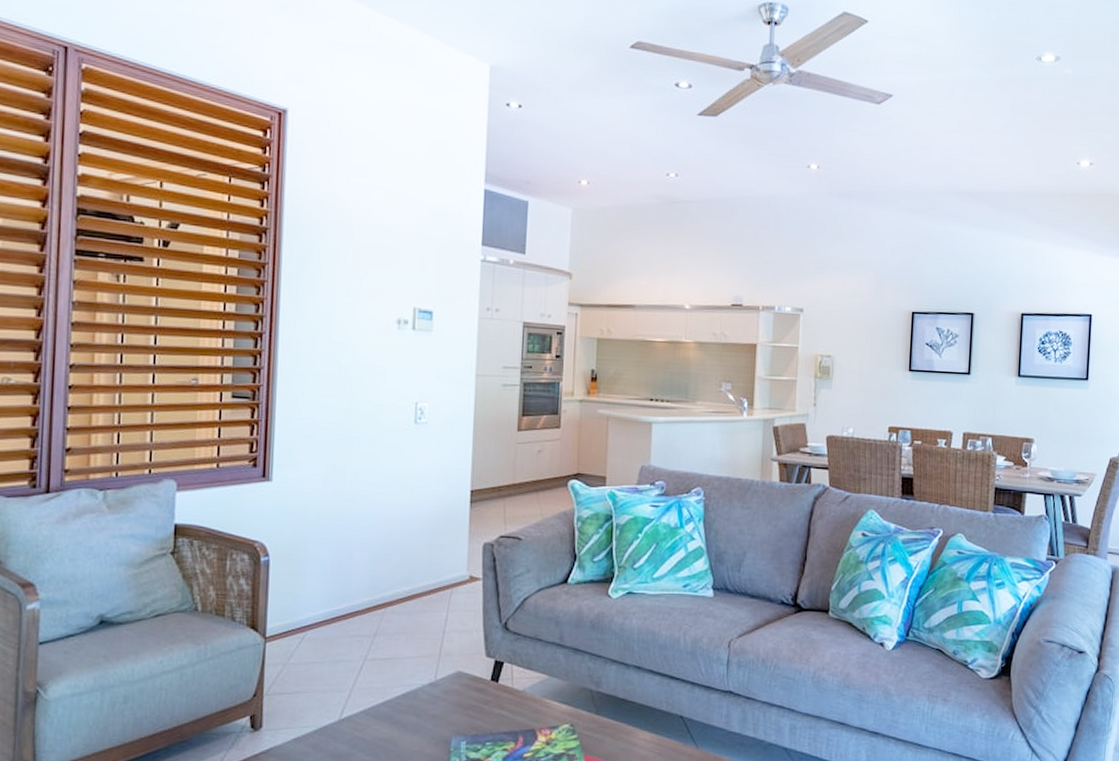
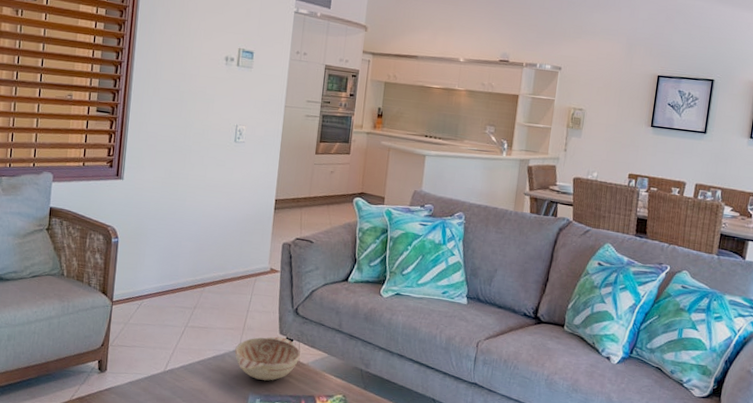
decorative bowl: none [430,660,515,717] -> present [234,336,301,381]

